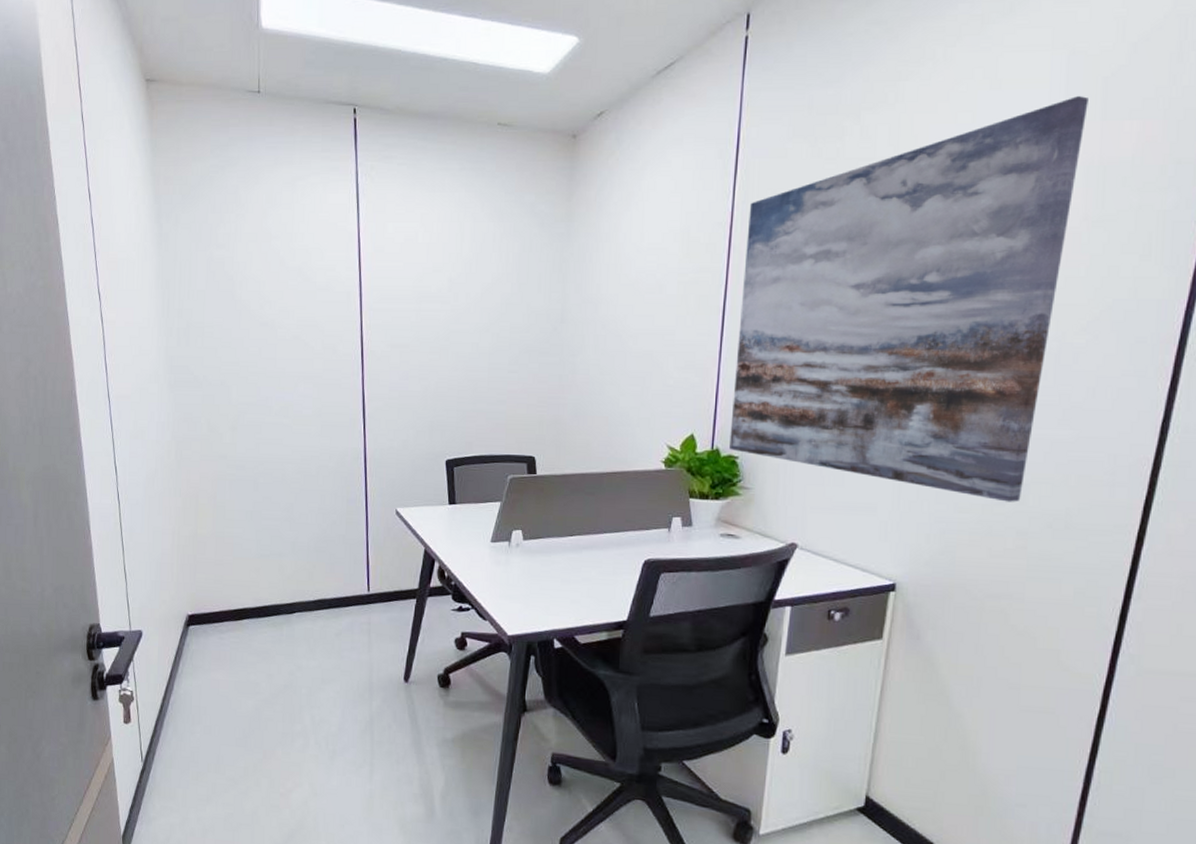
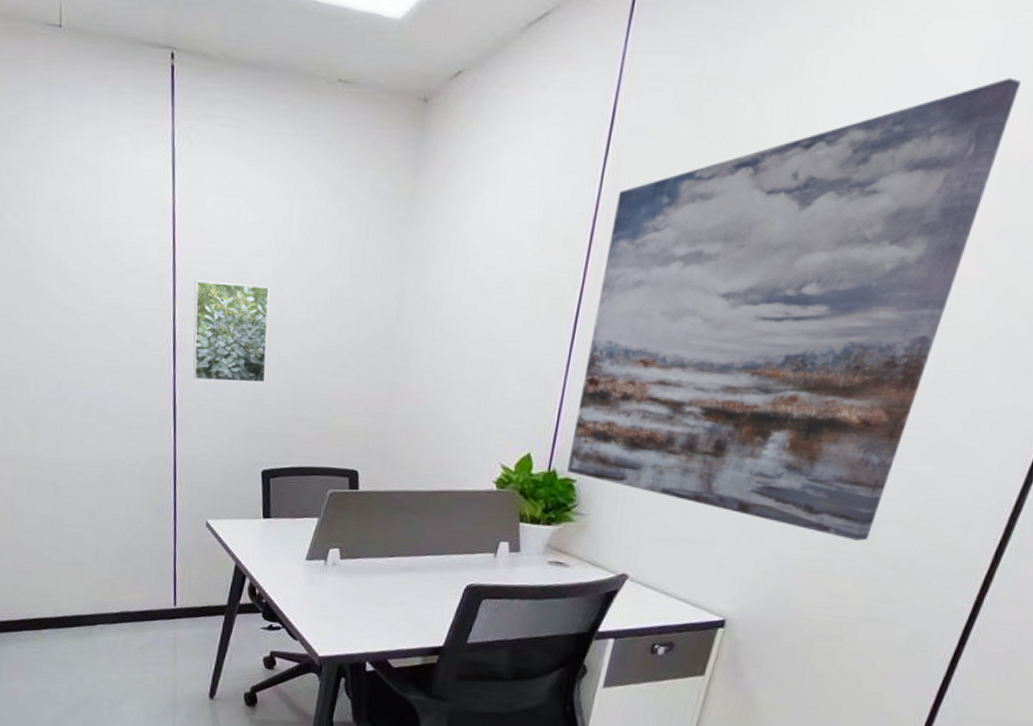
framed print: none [379,294,446,382] -> present [193,280,270,383]

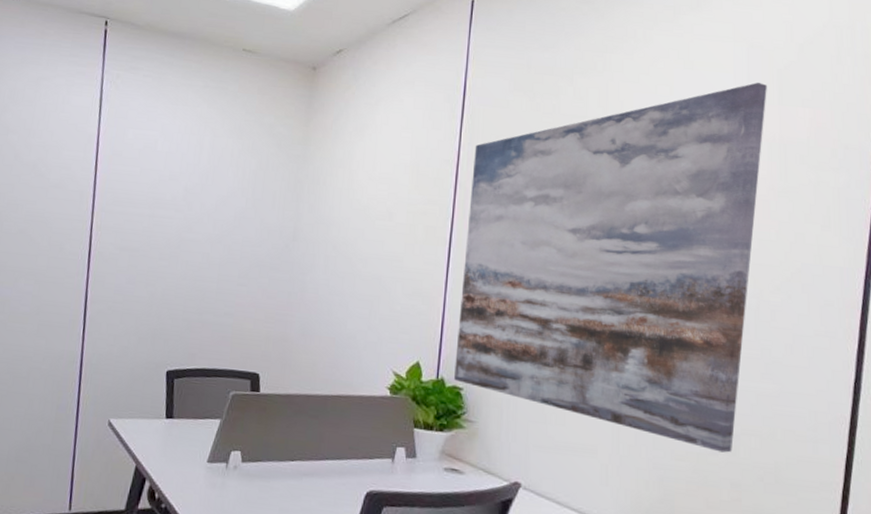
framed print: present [193,280,270,383] -> none [105,196,180,289]

